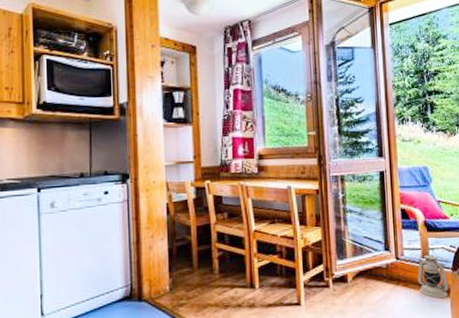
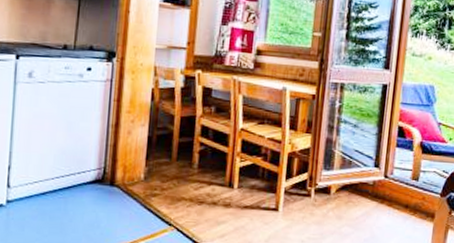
lantern: present [418,248,448,299] -> none [403,170,435,223]

